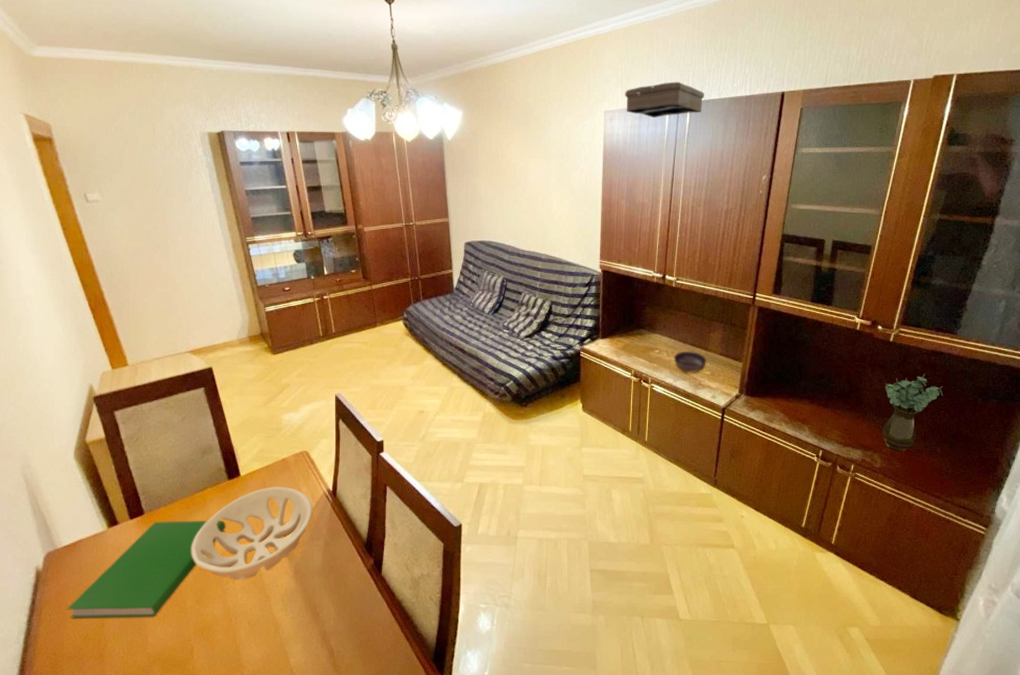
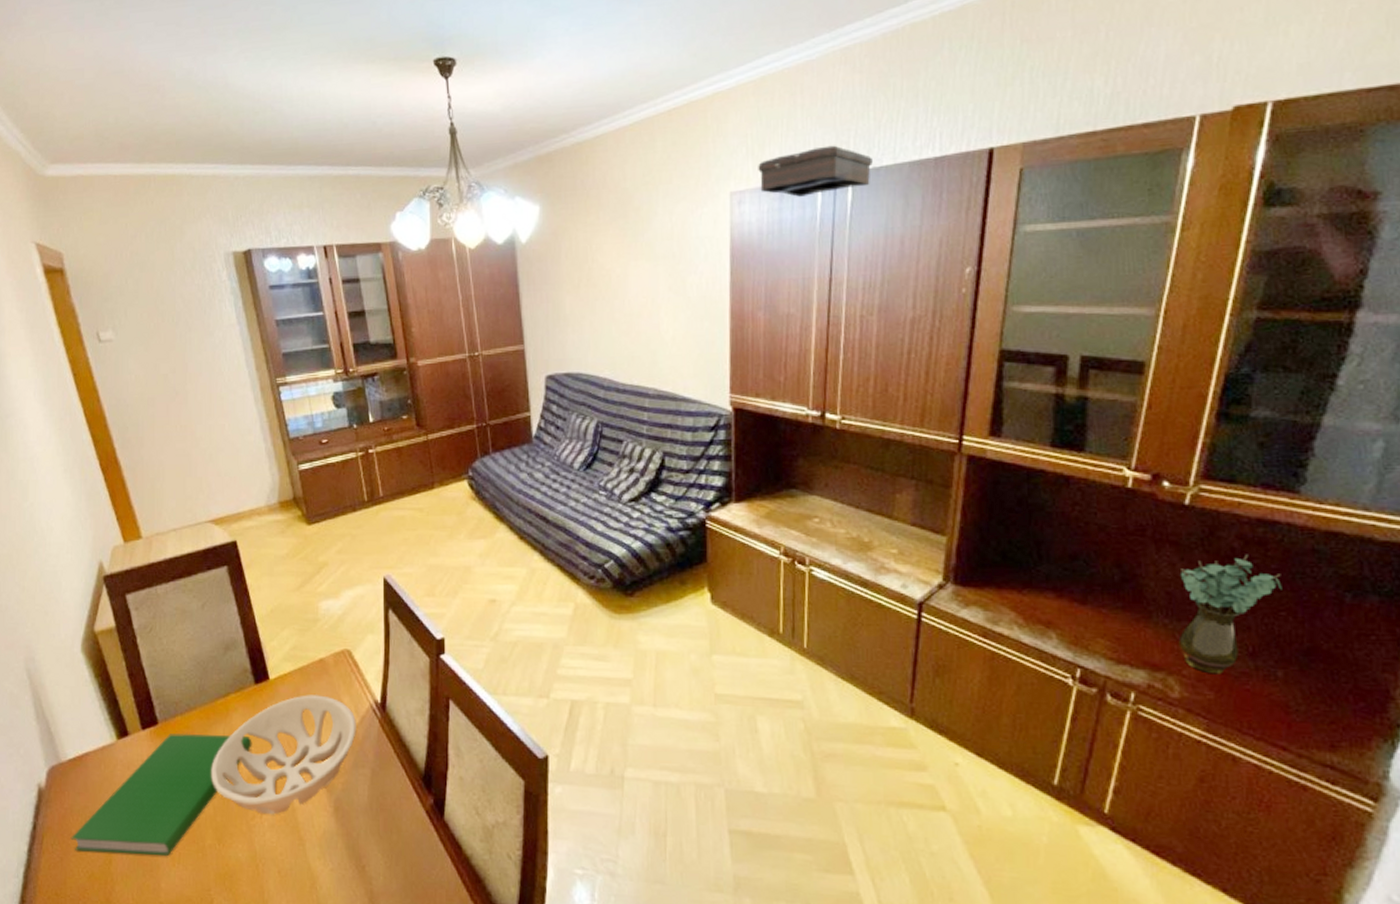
bowl: present [673,351,708,374] -> none [841,519,893,552]

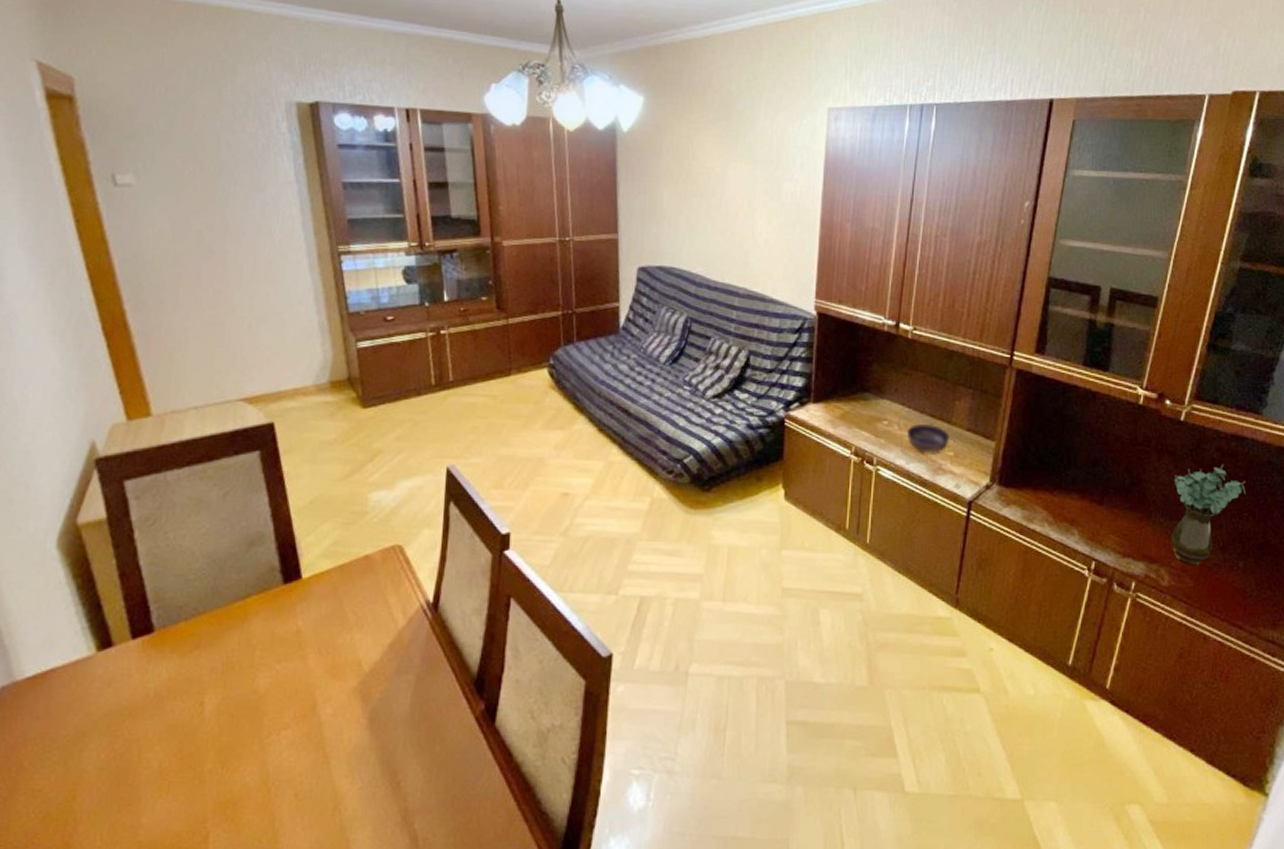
hardcover book: present [70,733,252,857] -> none [20,641,275,788]
decorative bowl: present [211,695,356,815] -> none [218,595,403,731]
decorative box: present [758,145,873,197] -> none [855,77,954,121]
bowl: none [841,519,893,552] -> present [906,423,951,454]

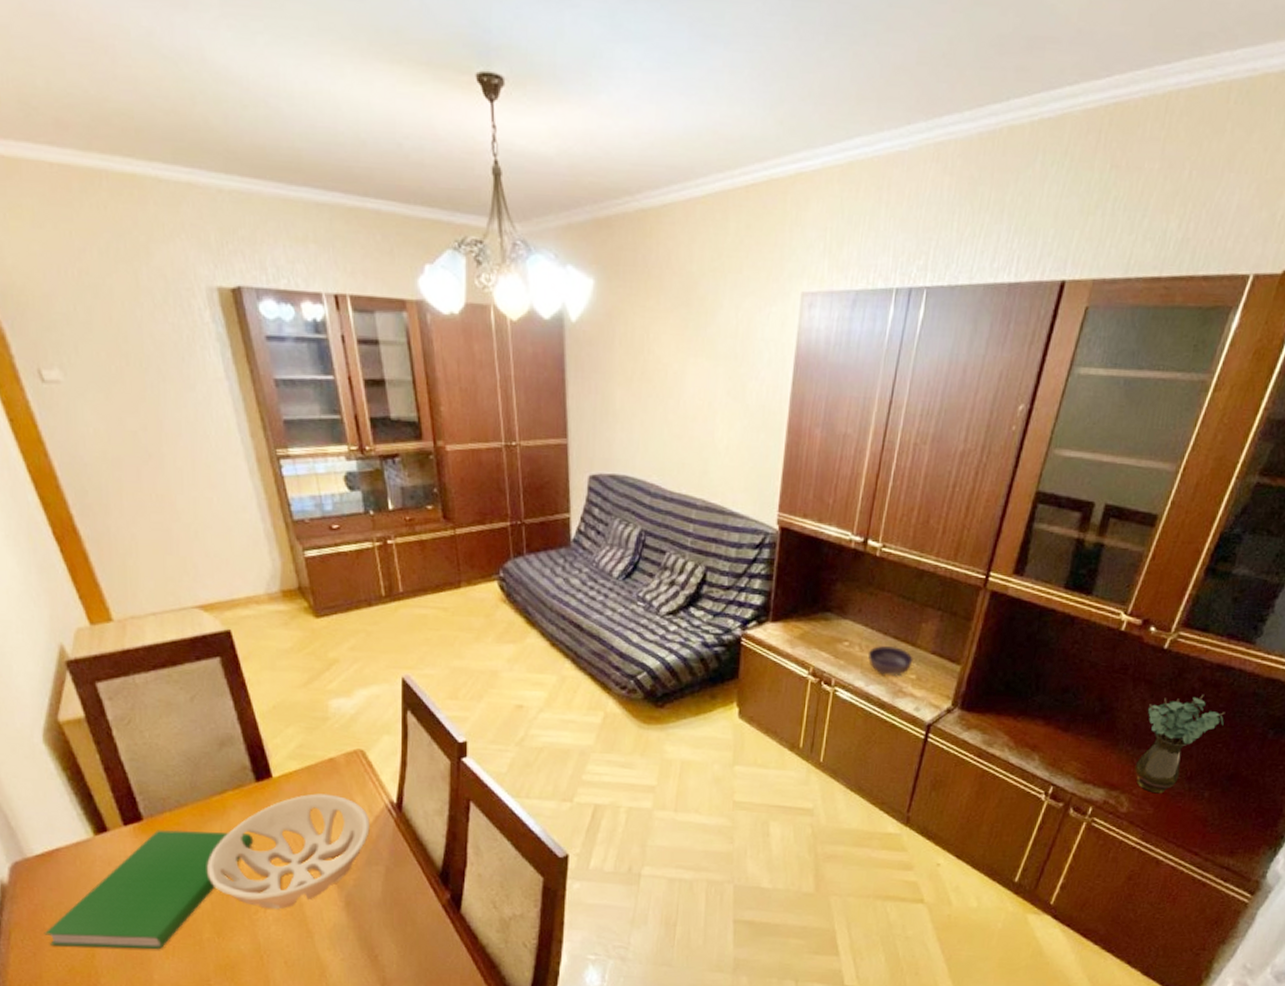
hardcover book: none [20,641,275,788] -> present [44,829,254,950]
decorative bowl: none [218,595,403,731] -> present [207,793,370,910]

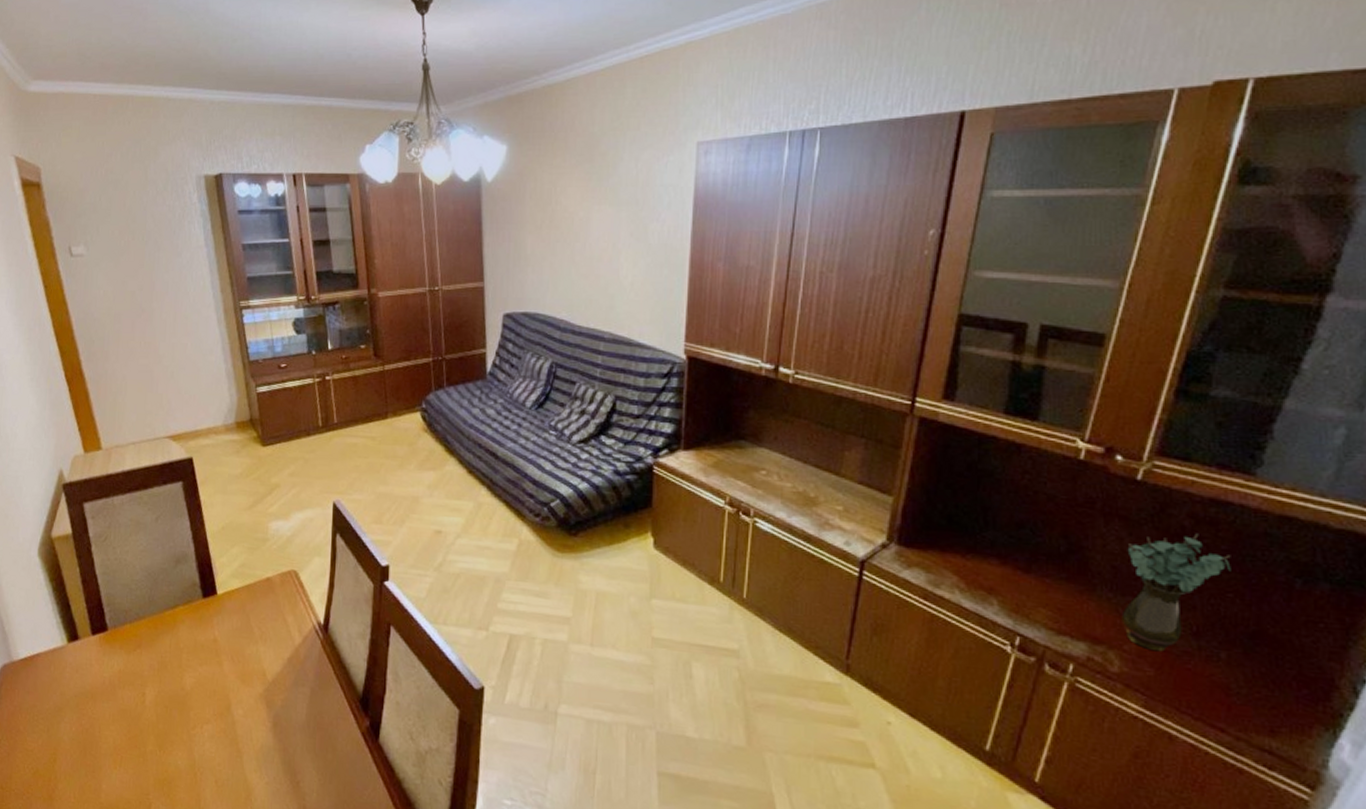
hardcover book: present [44,829,254,950] -> none [18,640,197,759]
decorative bowl: present [207,793,370,910] -> none [156,611,299,726]
bowl: present [867,645,914,677] -> none [787,475,840,508]

